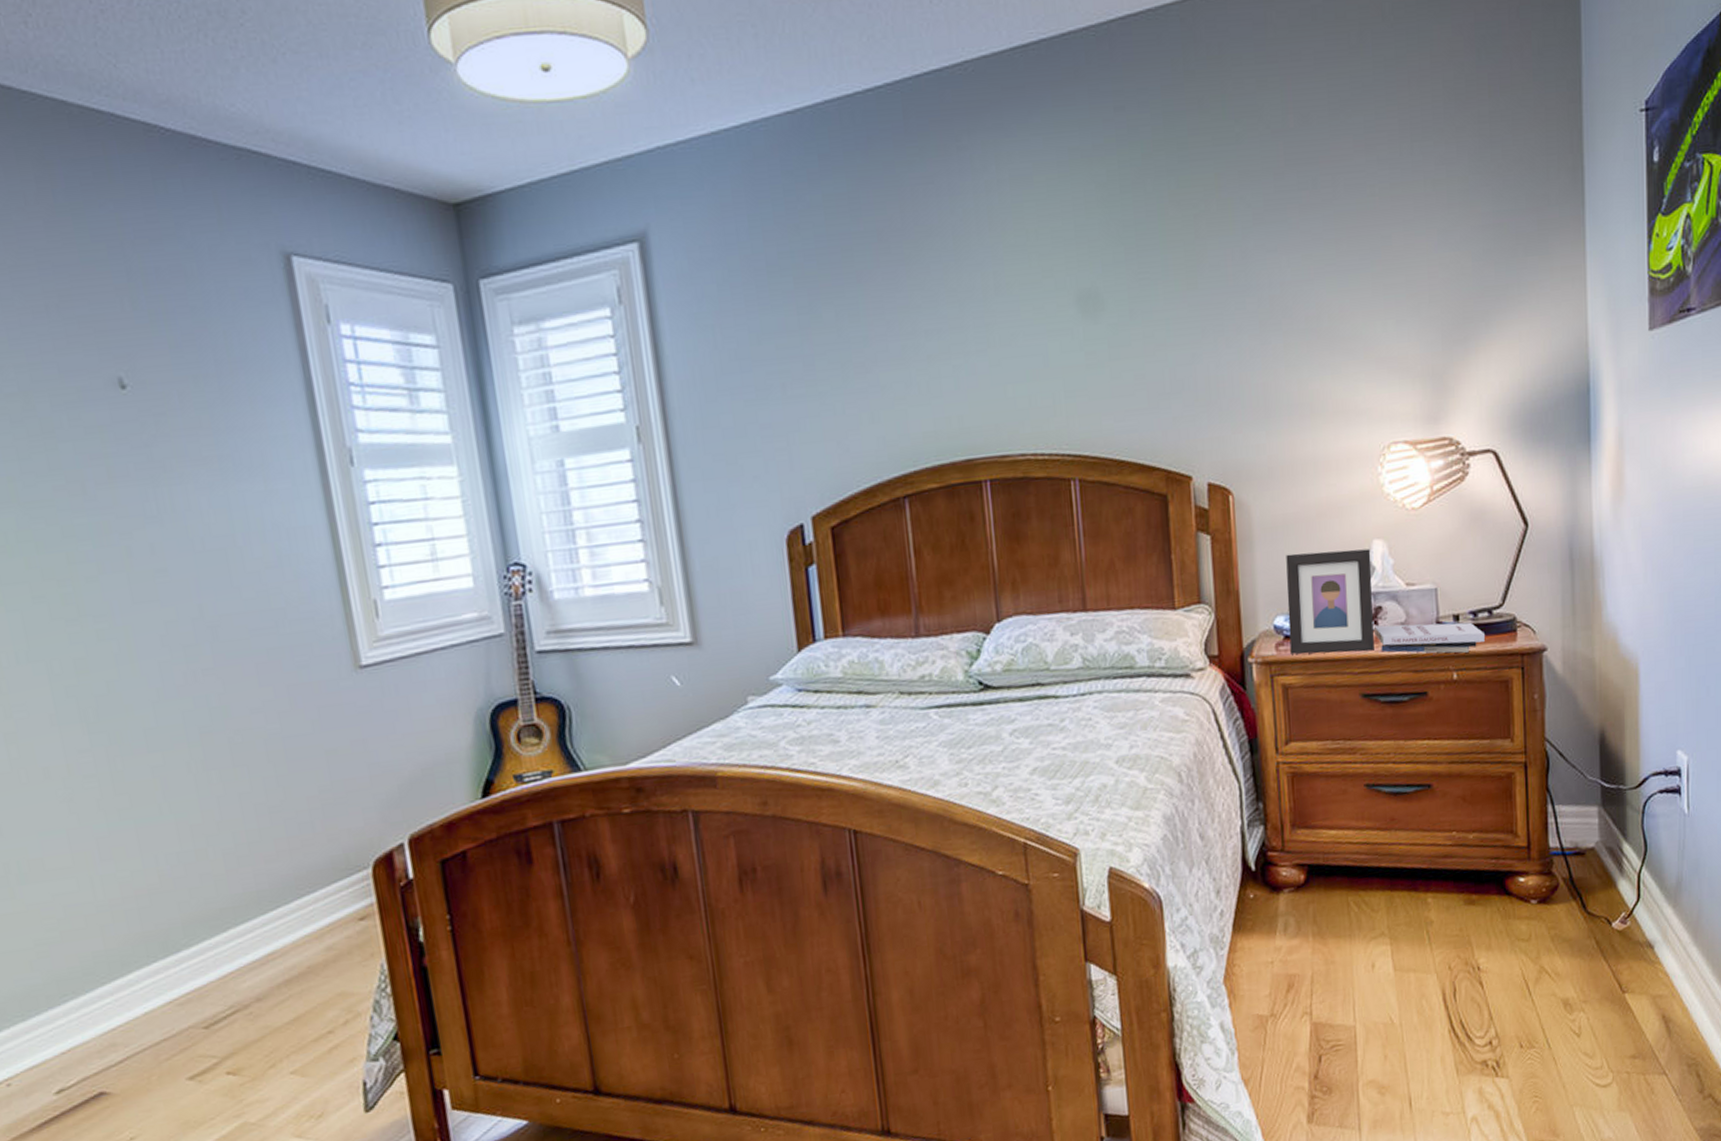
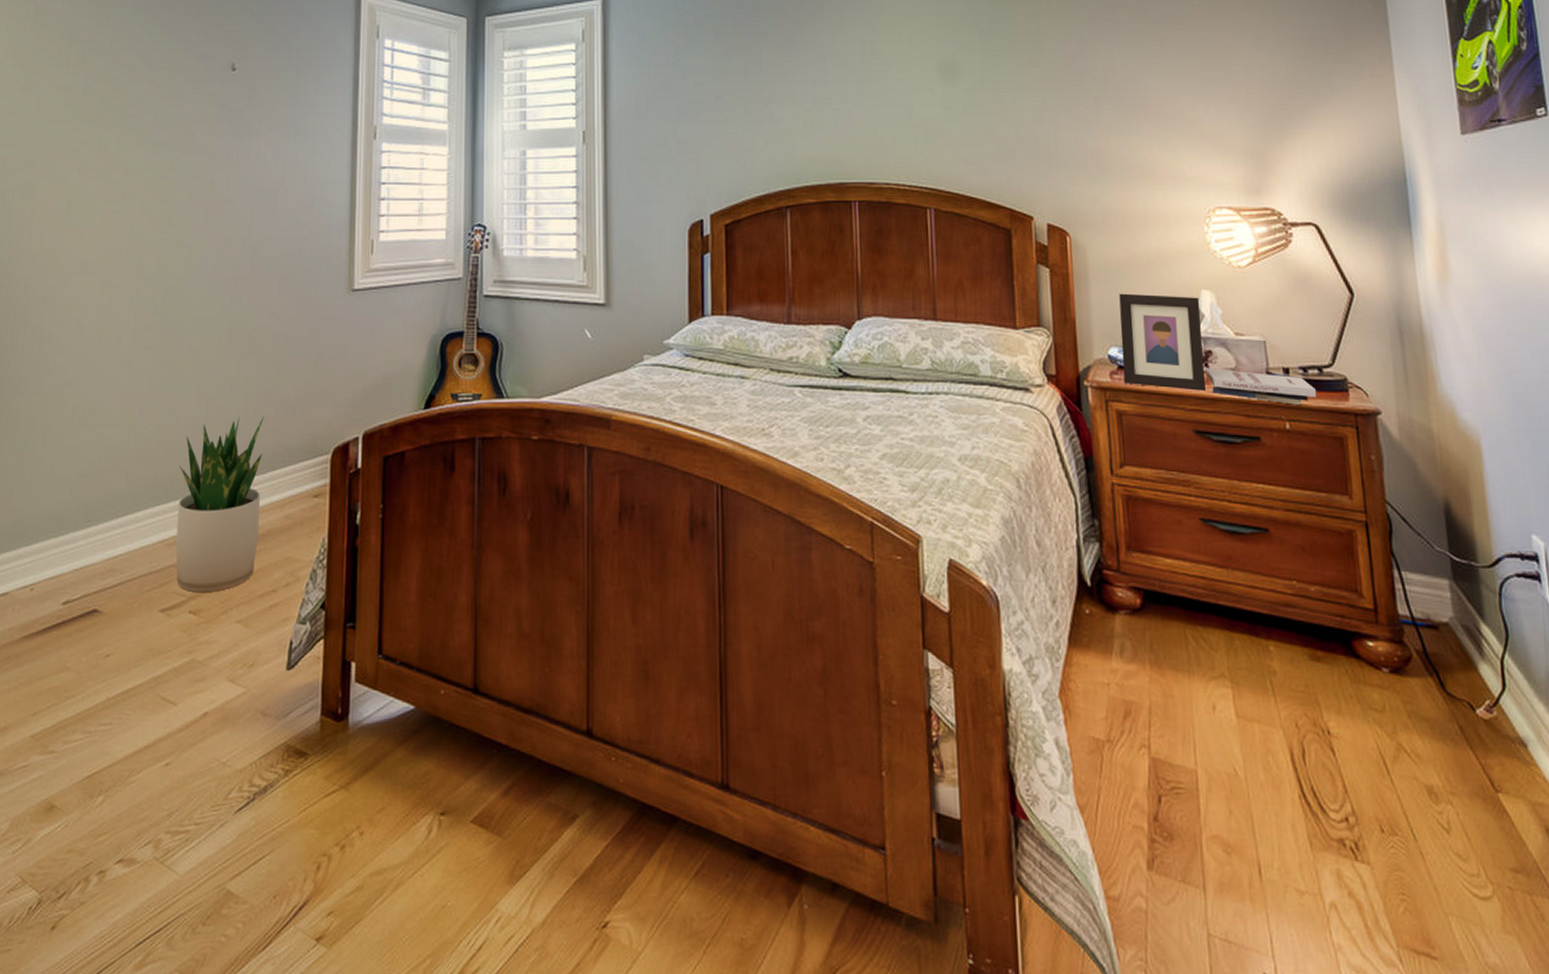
planter: none [172,837,300,1052] -> present [175,416,264,593]

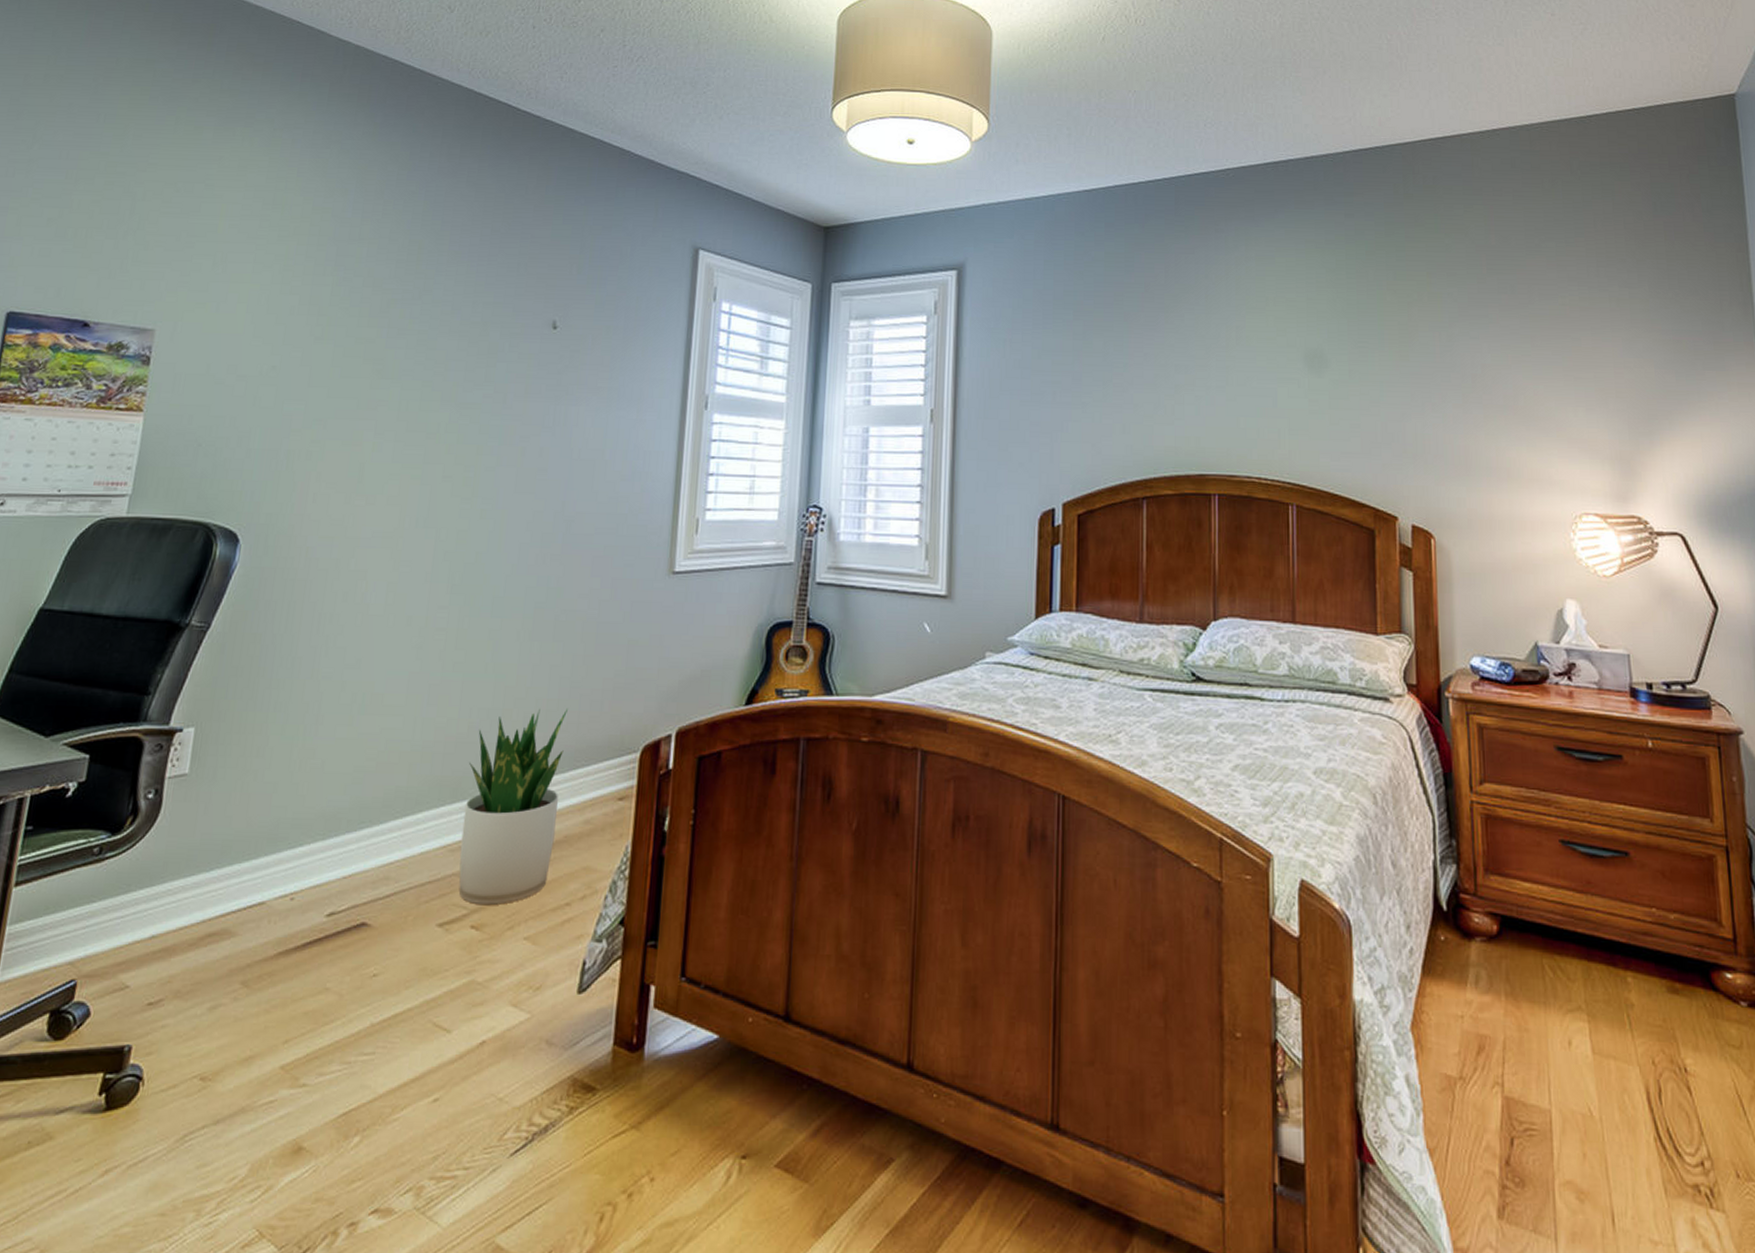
picture frame: present [1119,293,1206,391] -> none [1483,600,1568,705]
books: present [1204,368,1316,405] -> none [1567,681,1679,722]

